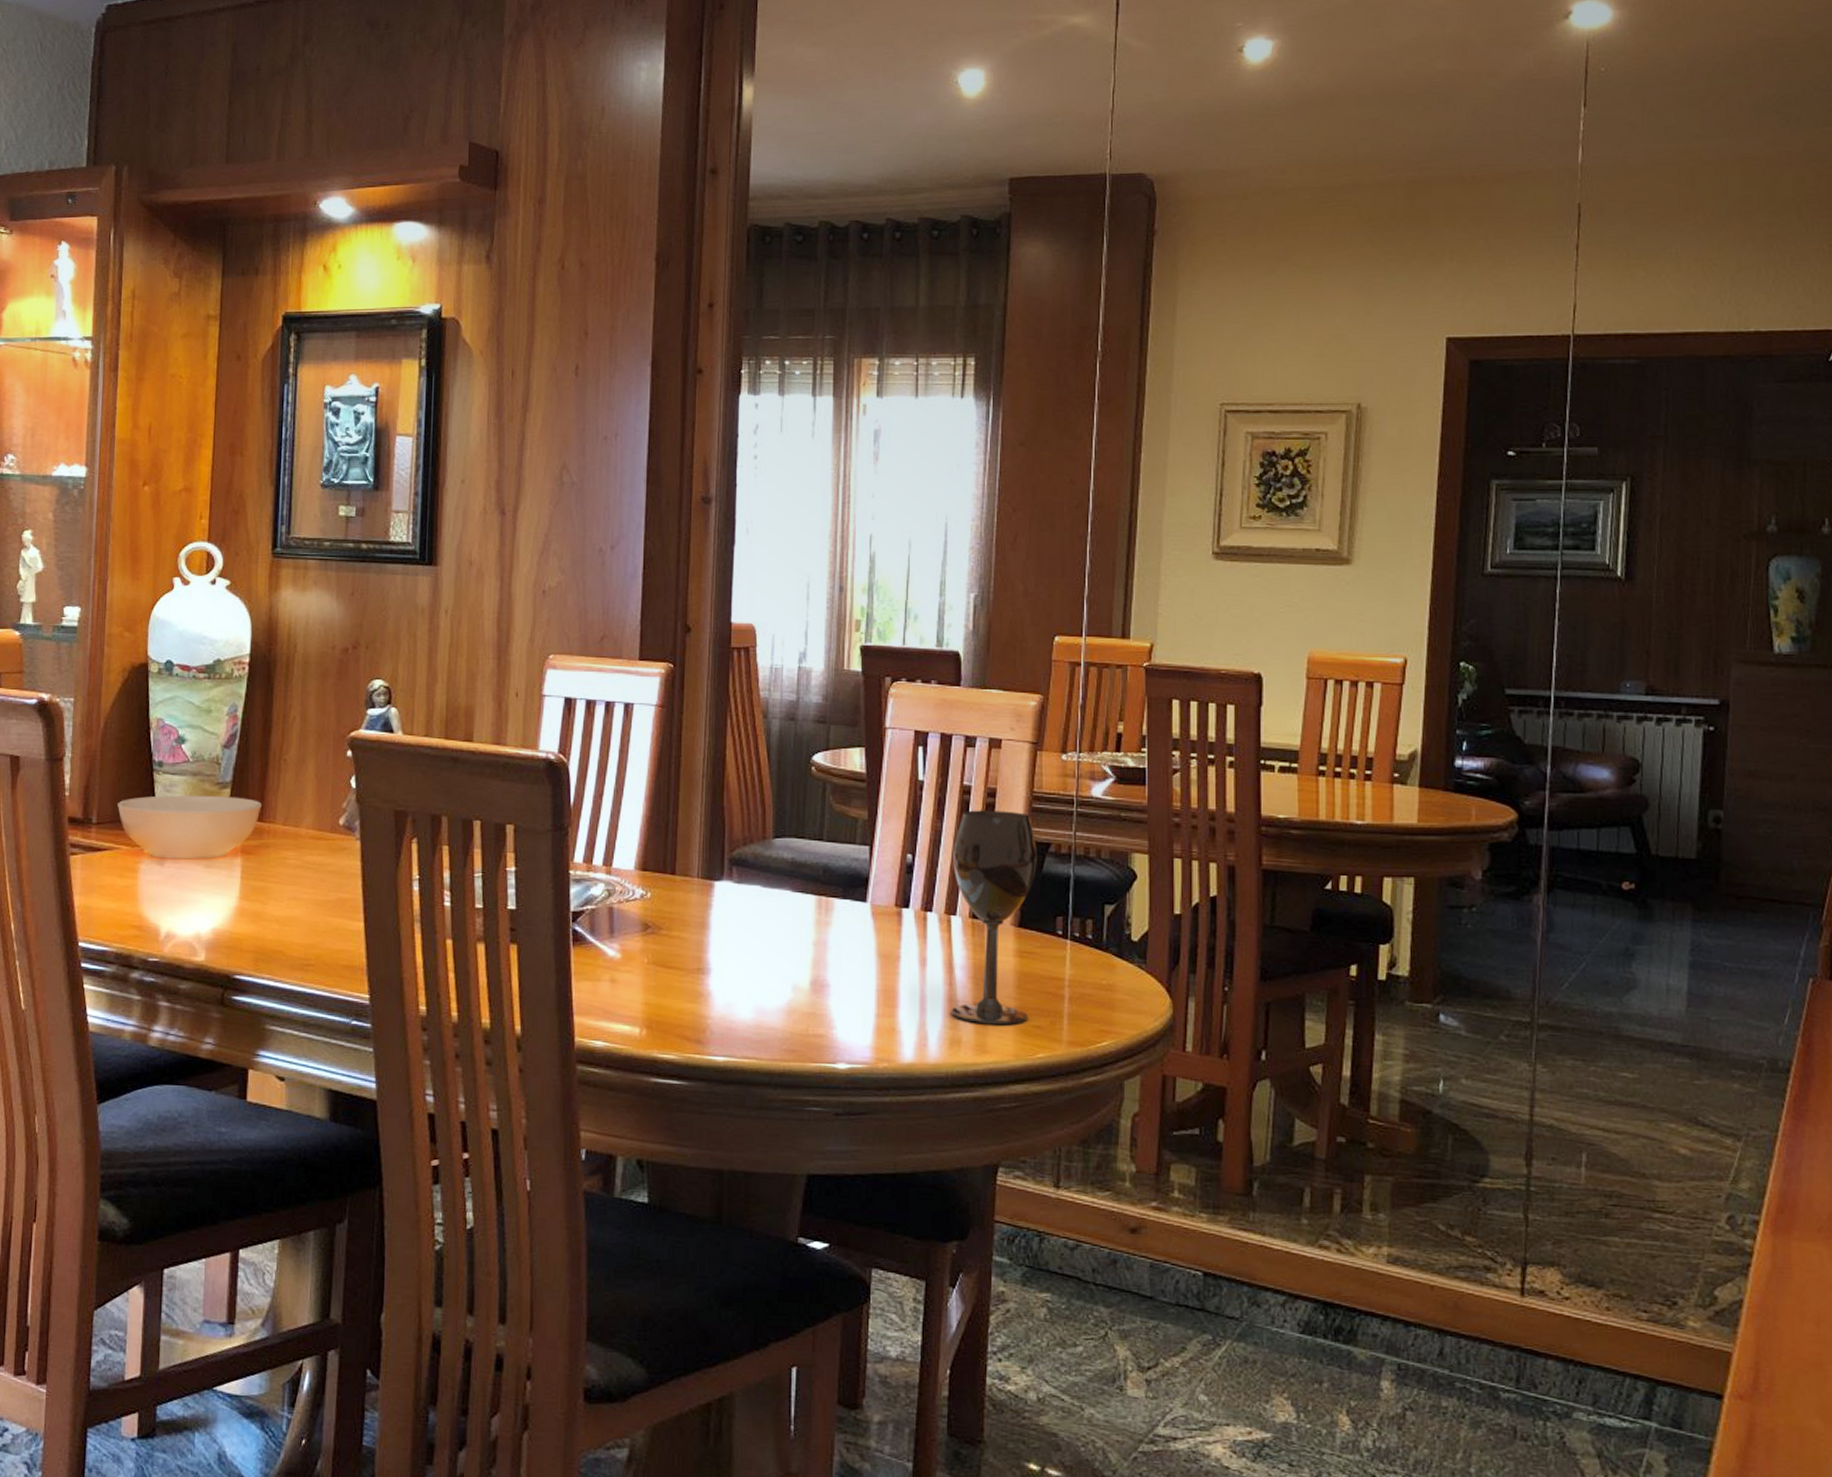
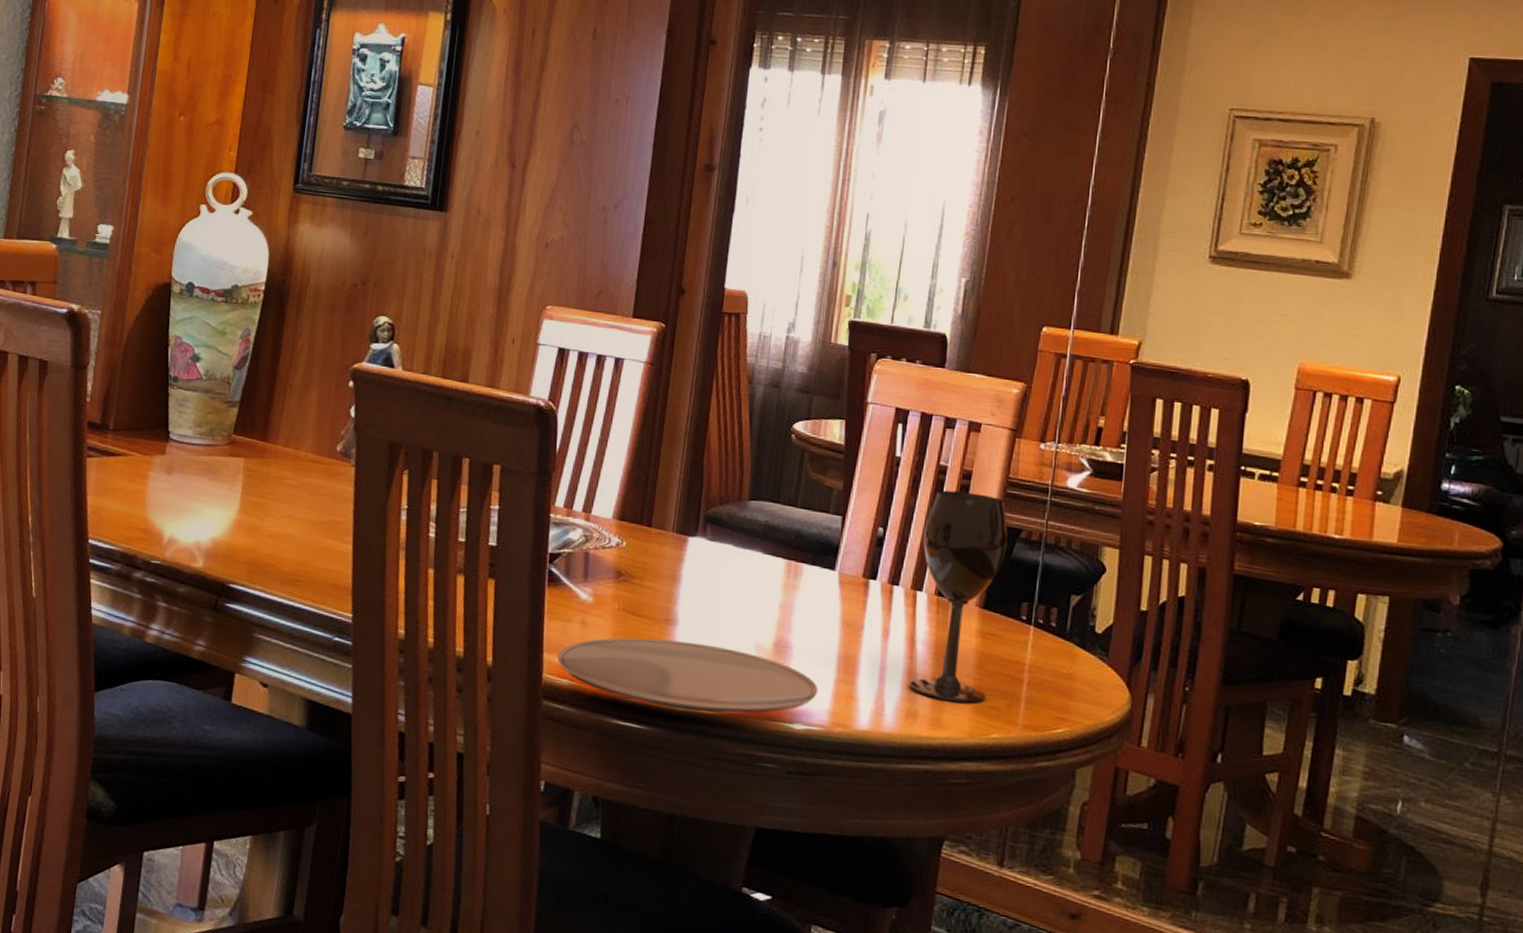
bowl: present [117,795,262,860] -> none [133,408,266,473]
plate: none [588,989,860,1061] -> present [556,637,819,713]

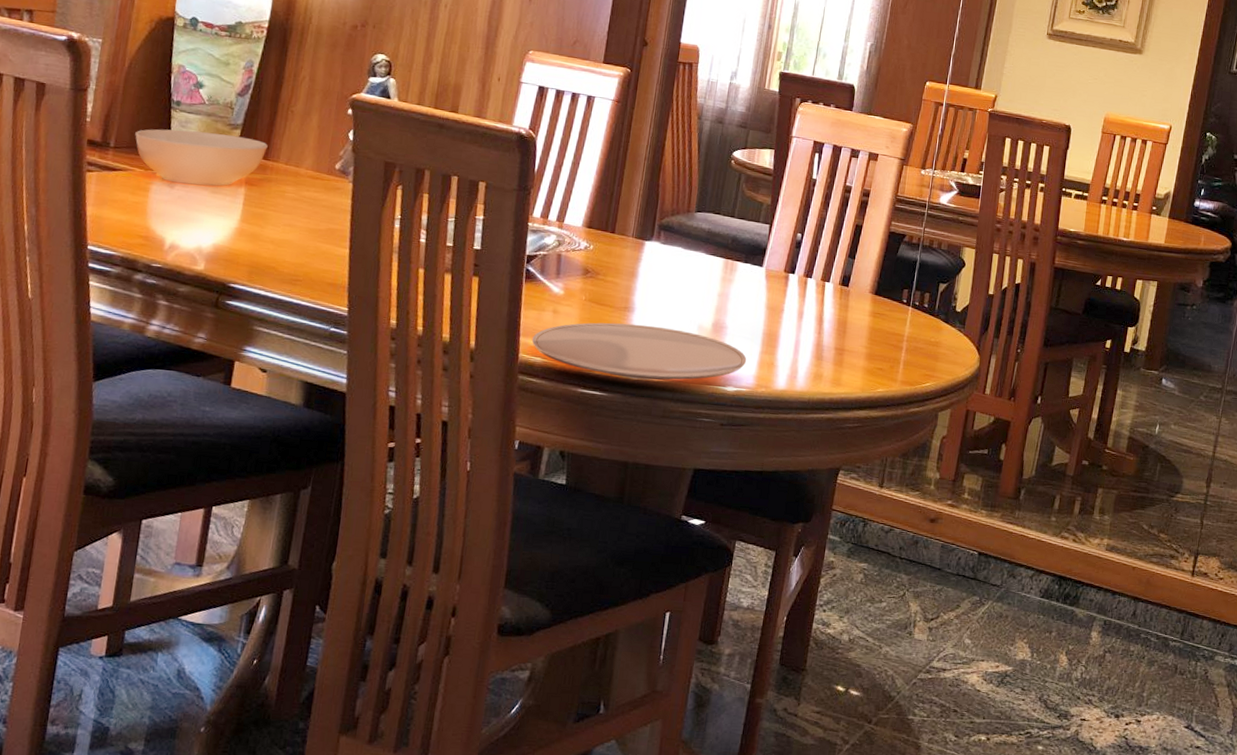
bowl: none [133,408,266,473] -> present [135,129,268,187]
wine glass: present [909,490,1008,703] -> none [817,204,896,366]

